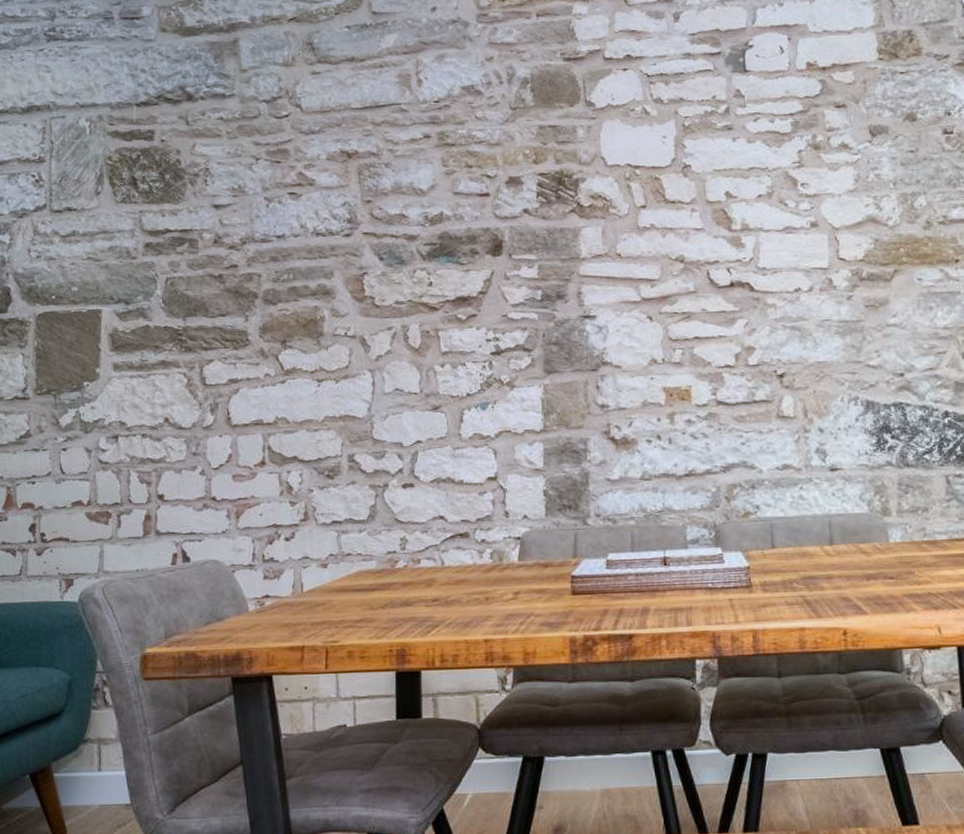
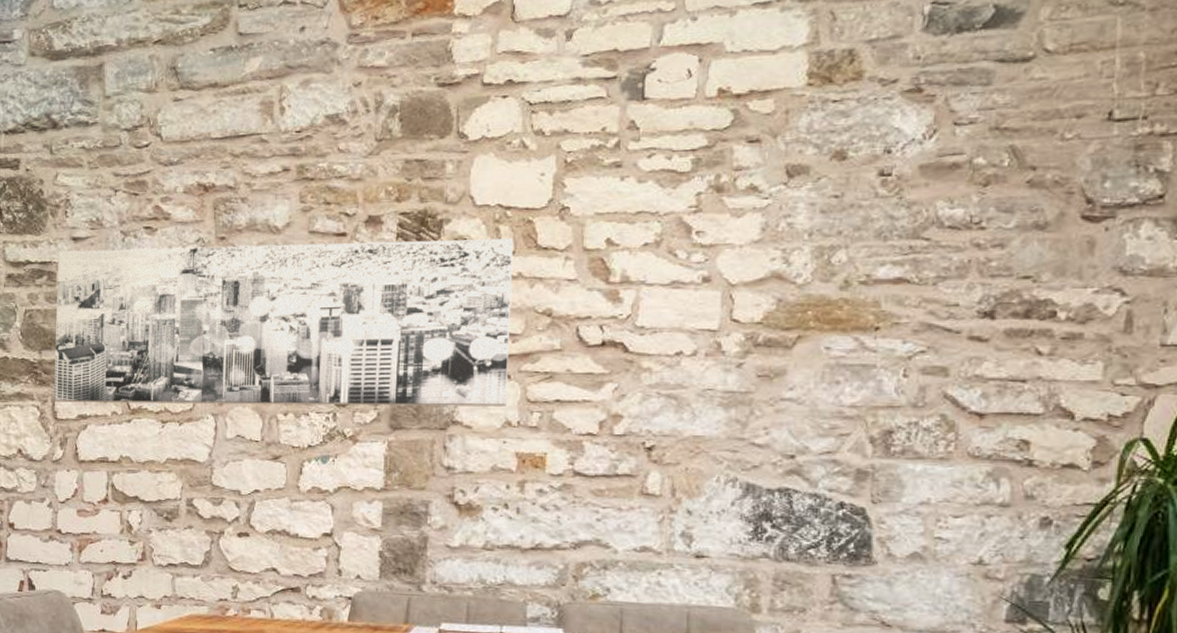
wall art: none [200,194,651,368] -> present [54,238,514,407]

